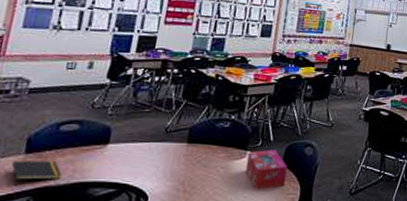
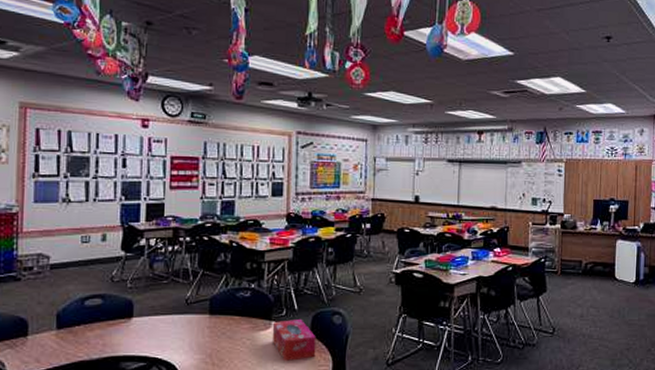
notepad: present [11,160,62,186] -> none [46,336,93,361]

